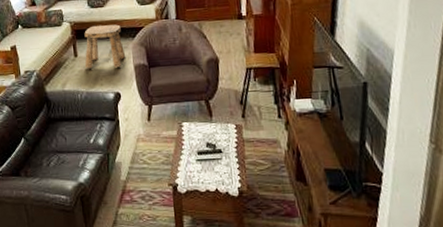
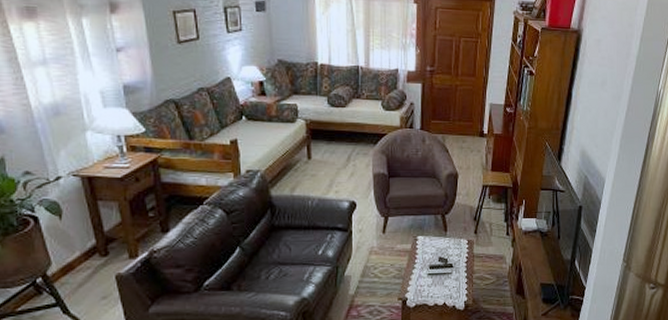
stool: present [84,24,126,69] -> none [318,126,365,175]

